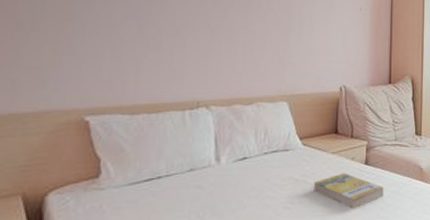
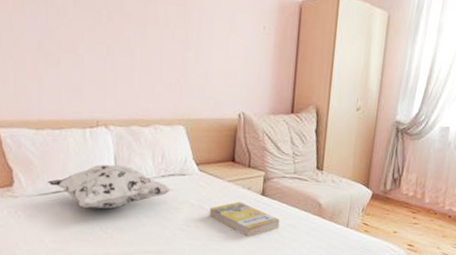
decorative pillow: none [139,145,275,194] -> present [47,164,172,209]

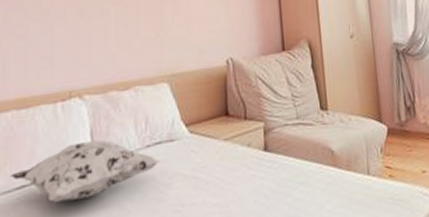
book: present [209,201,280,237] -> none [206,163,290,207]

